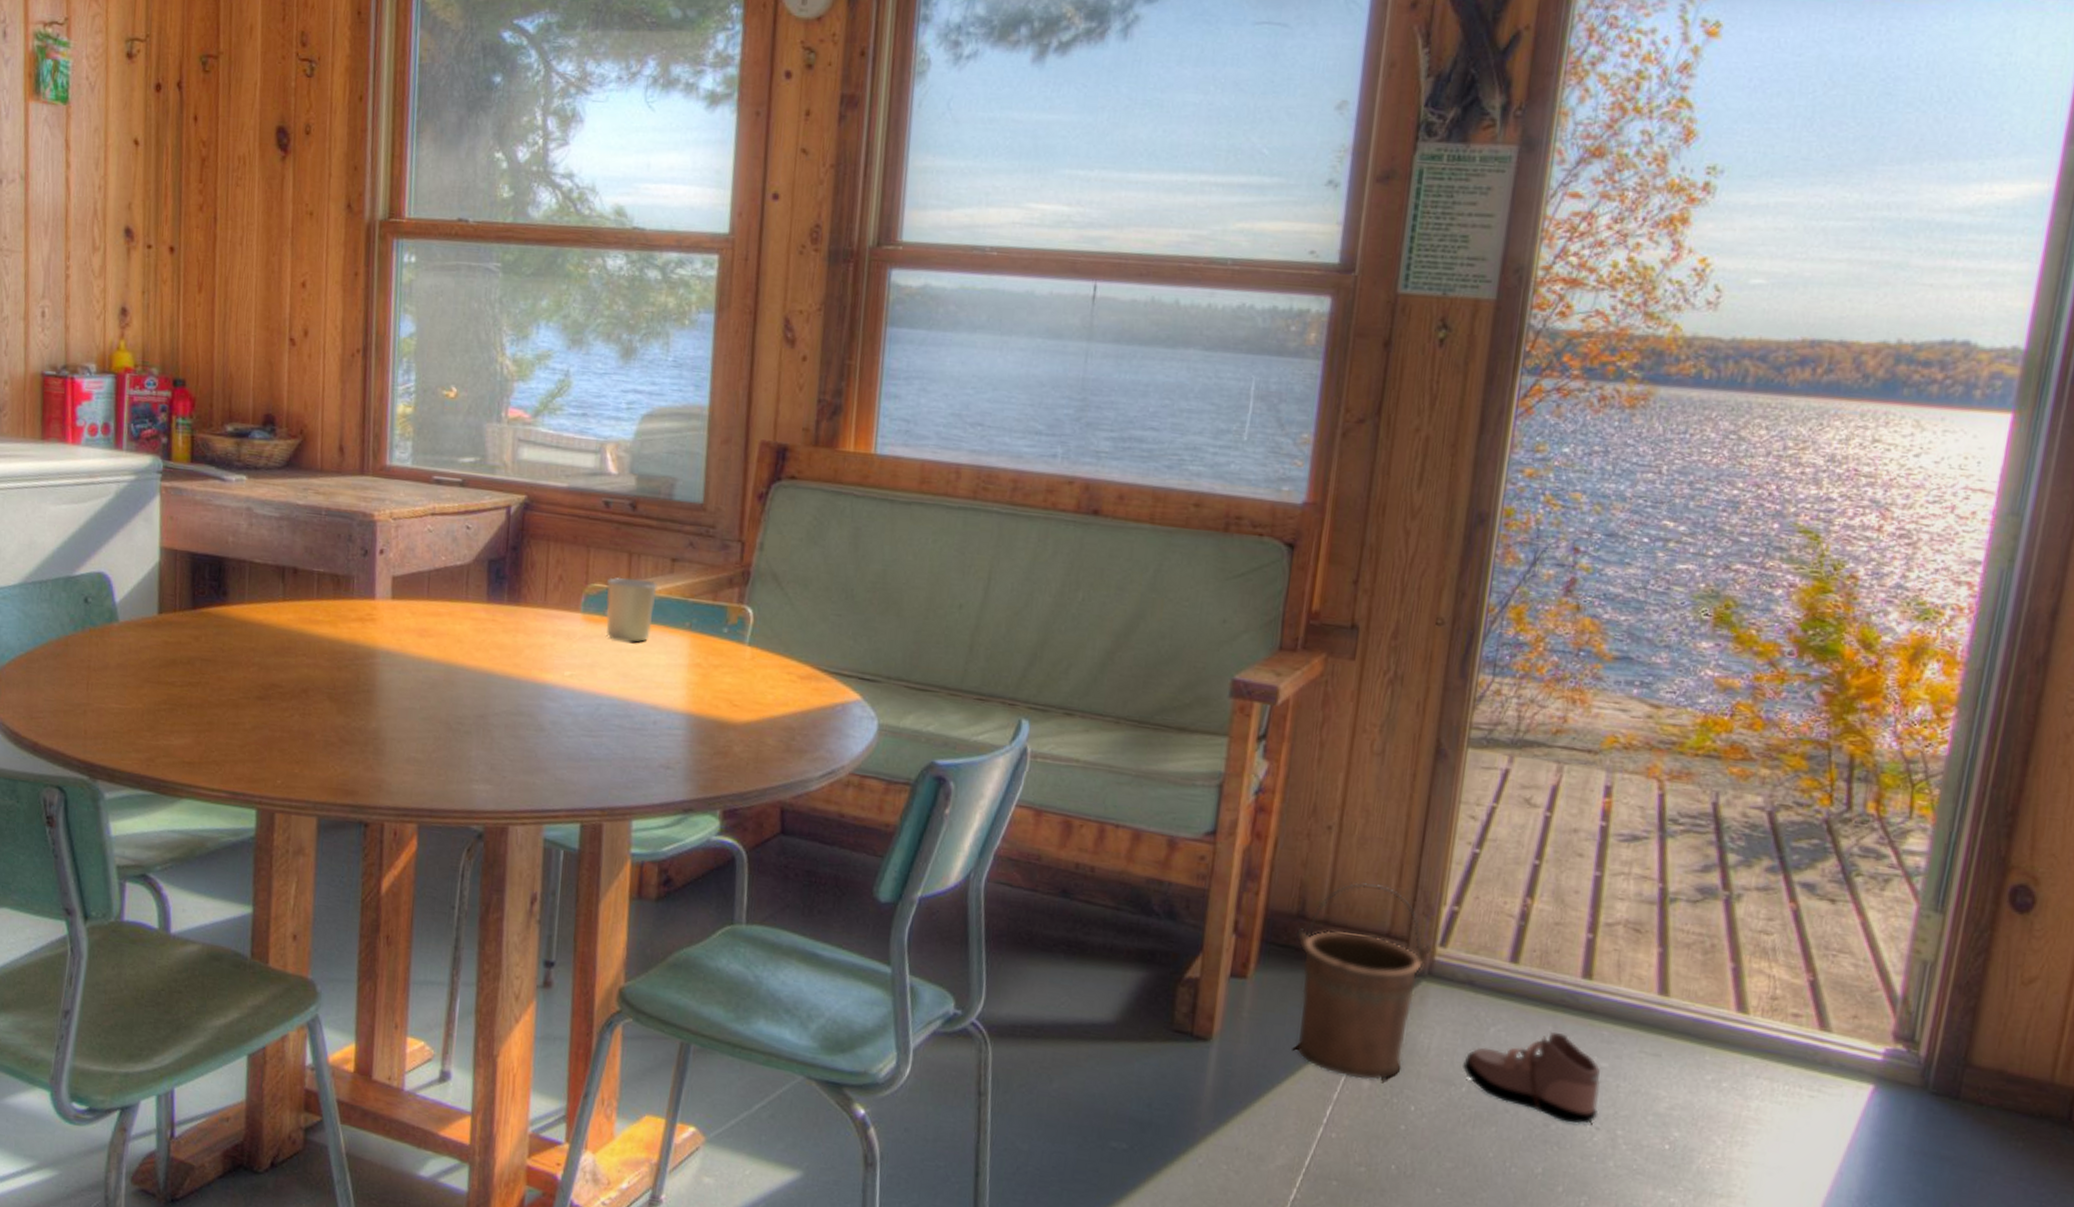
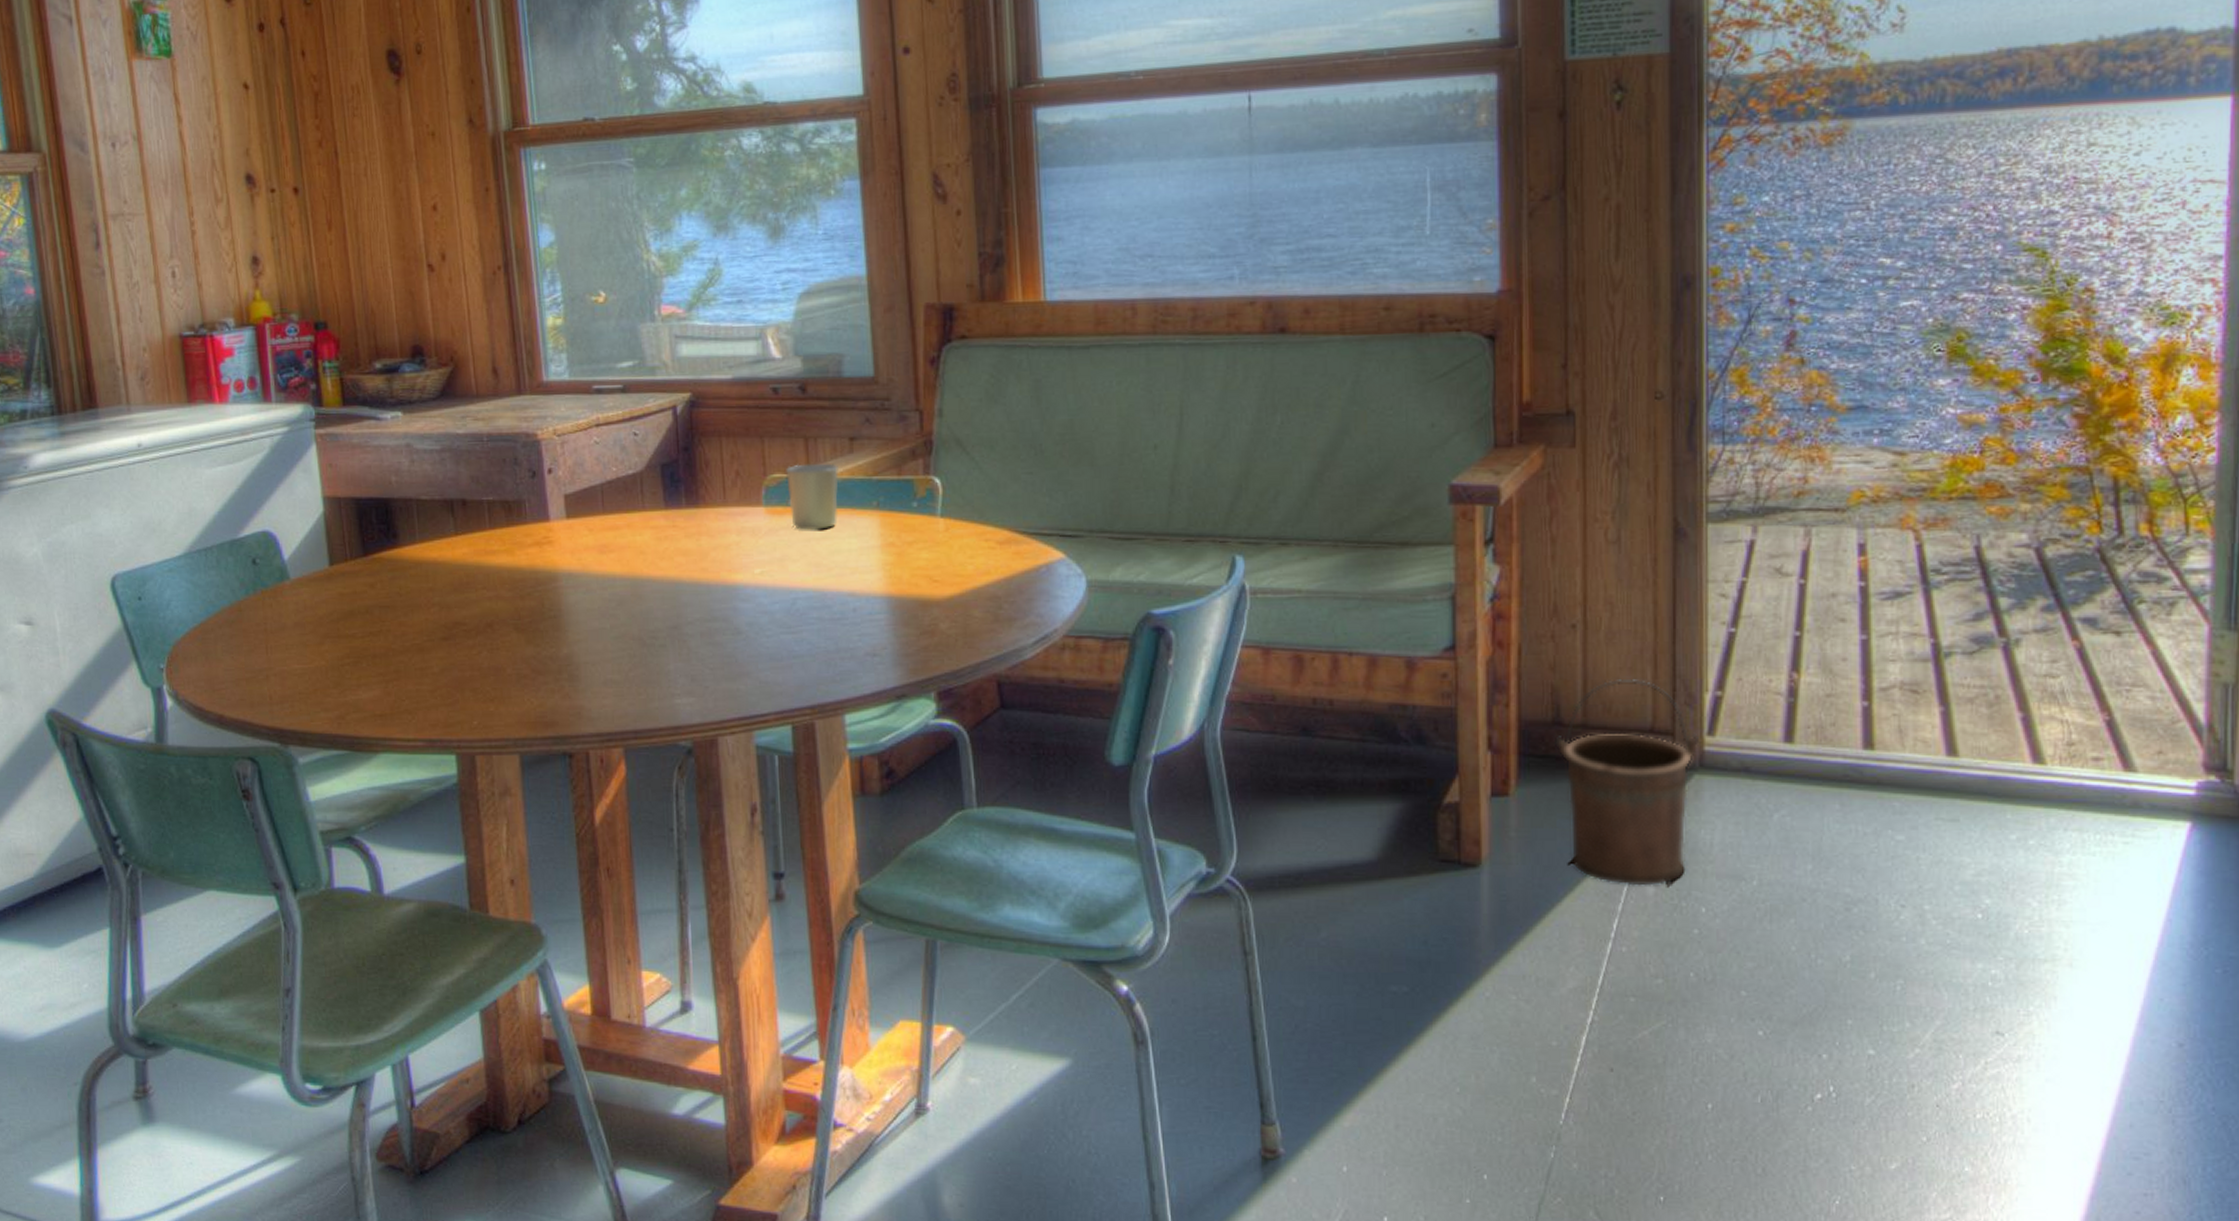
boot: present [1463,1031,1600,1124] -> none [1750,809,1902,904]

